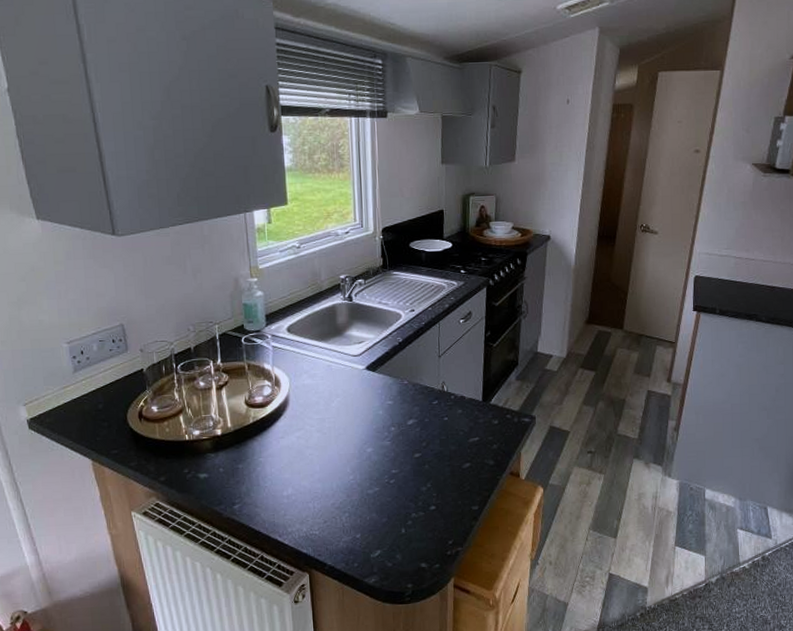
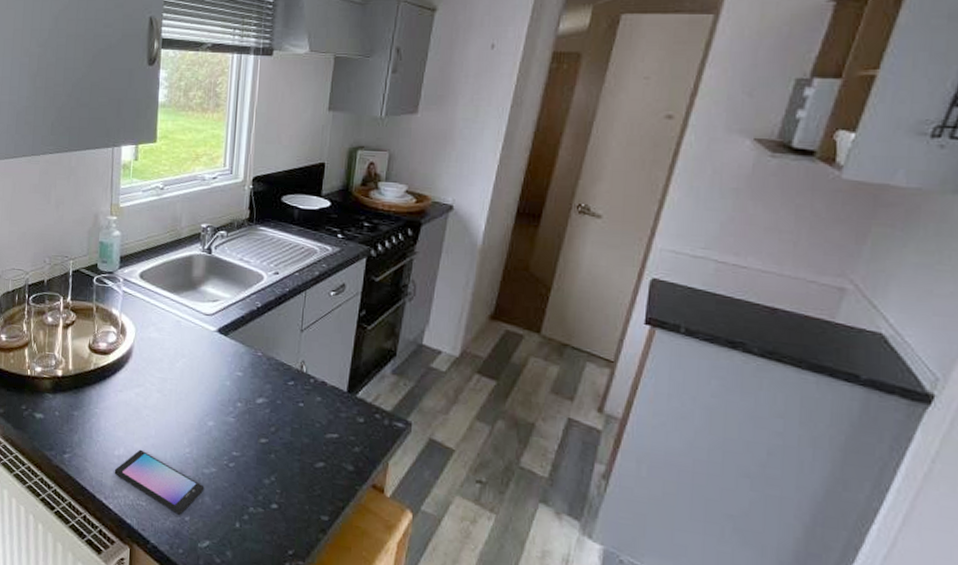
smartphone: none [285,485,371,535] -> present [114,449,205,515]

